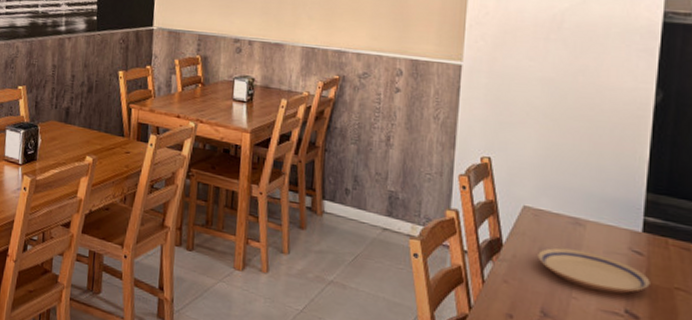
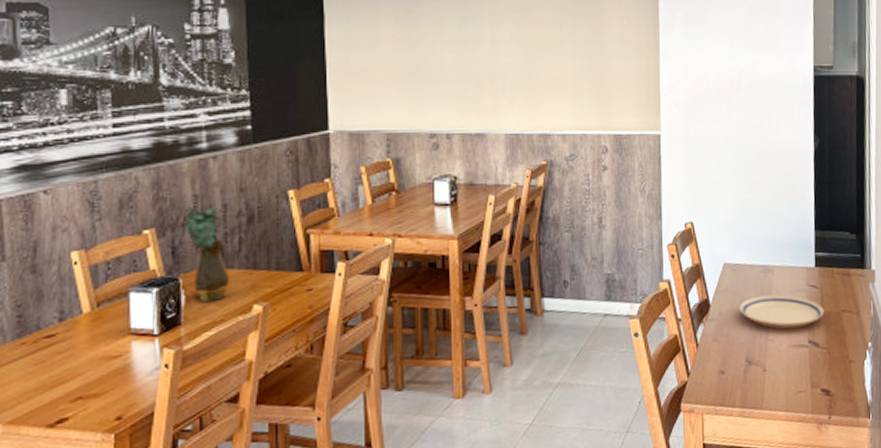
vase: none [44,73,72,148] -> present [183,205,230,302]

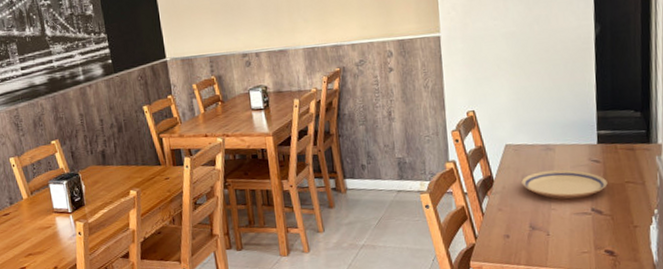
vase: present [183,205,230,302] -> none [76,121,113,189]

